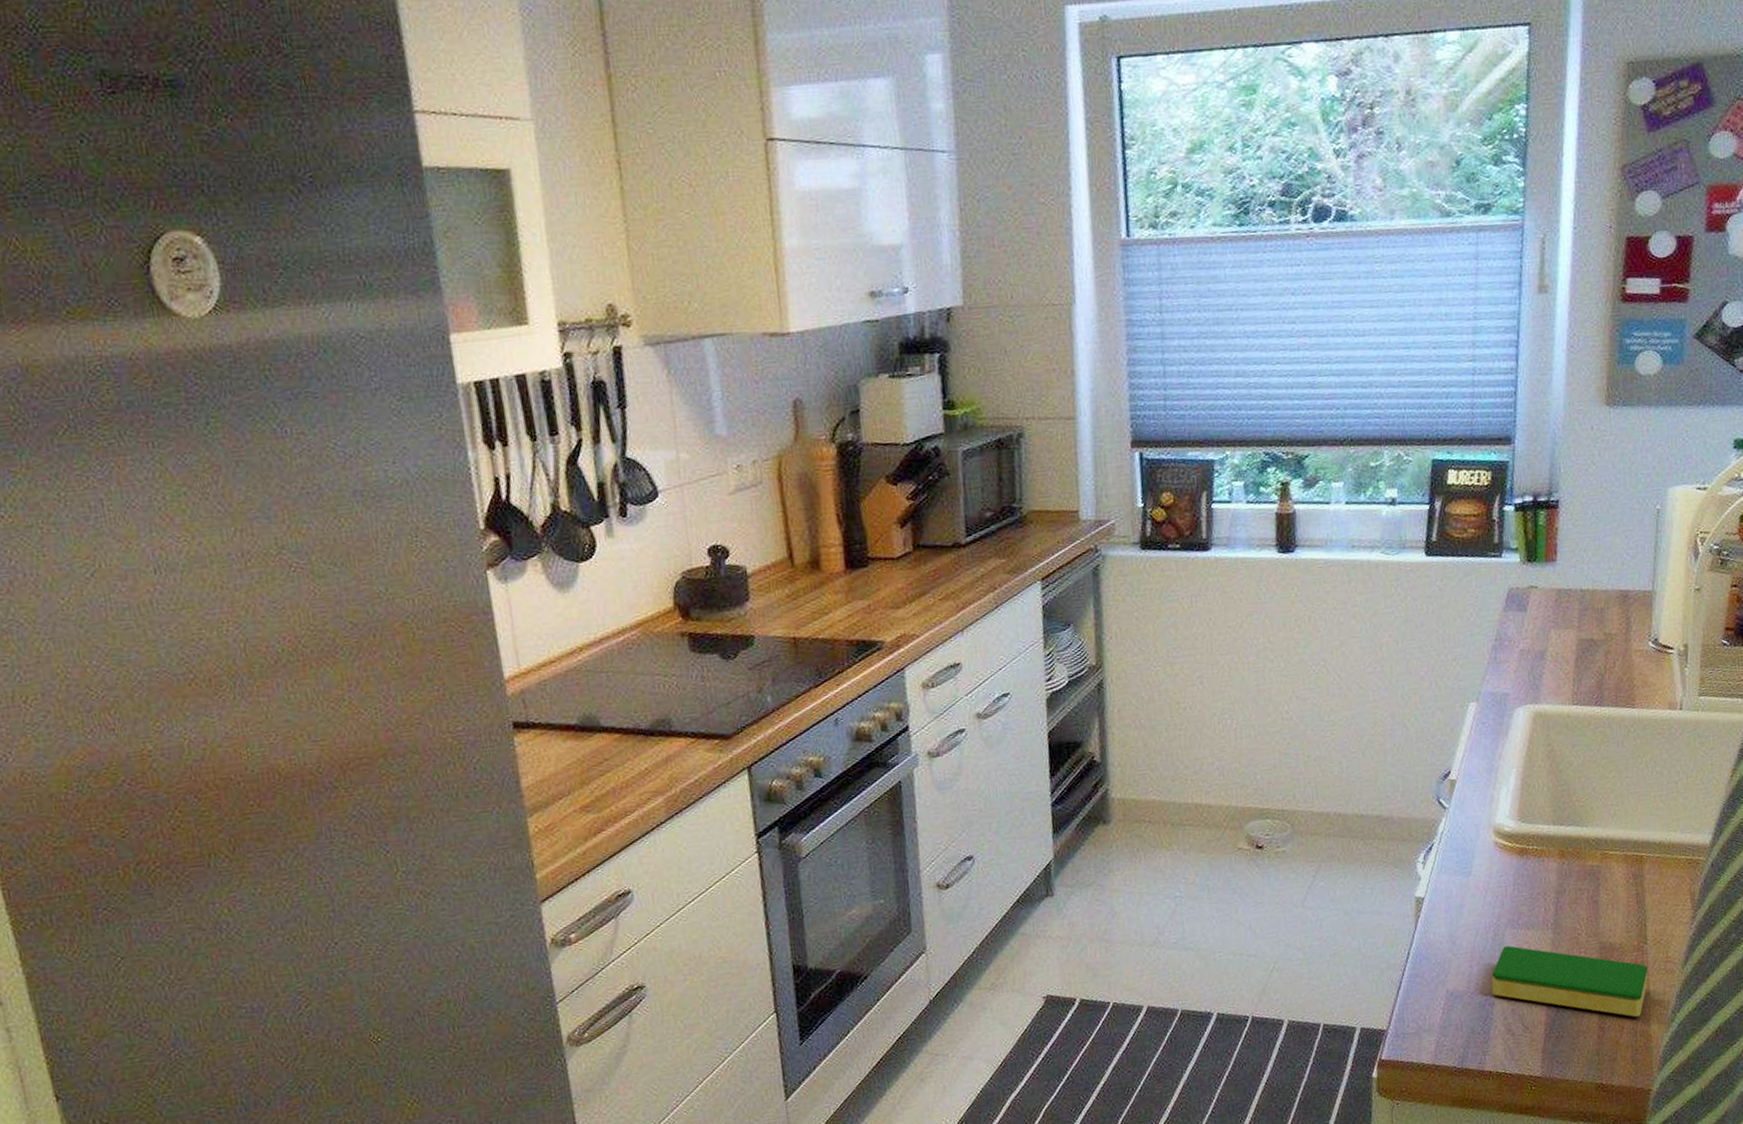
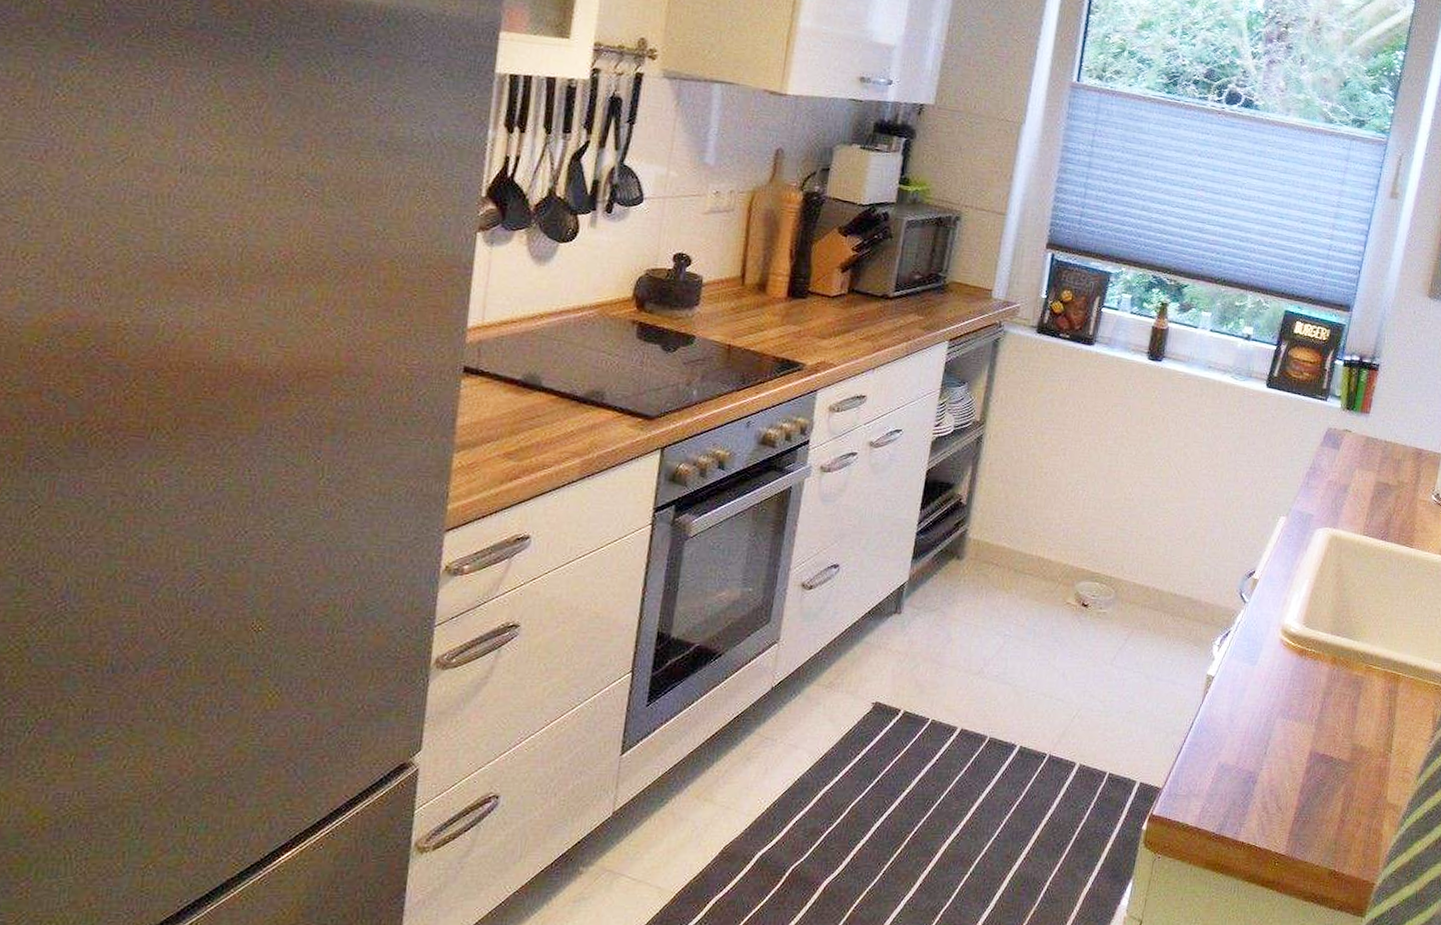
dish sponge: present [1491,946,1648,1017] -> none [1256,733,1389,815]

